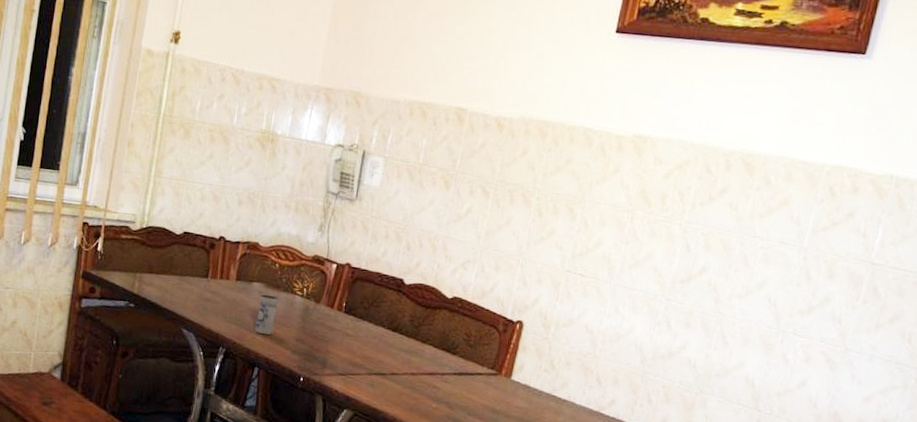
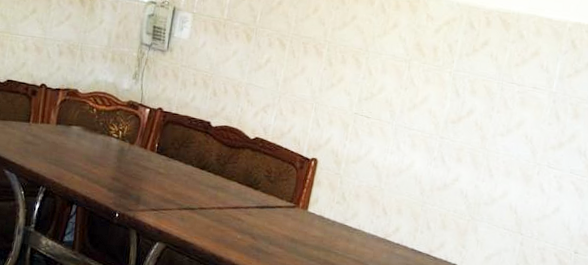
jar: present [255,294,279,335] -> none [73,137,96,174]

